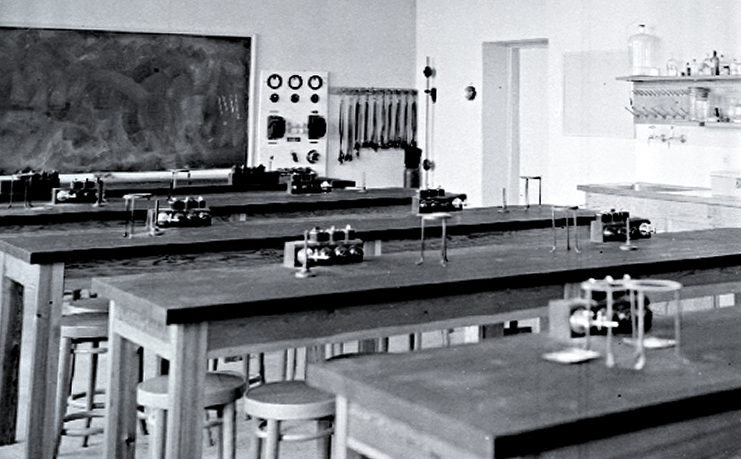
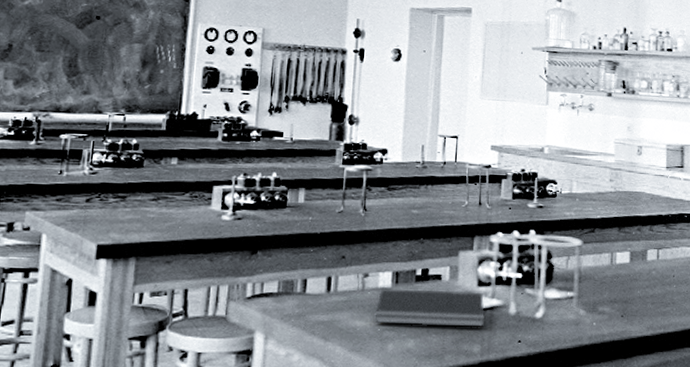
notepad: none [463,343,581,383] -> present [375,288,486,327]

